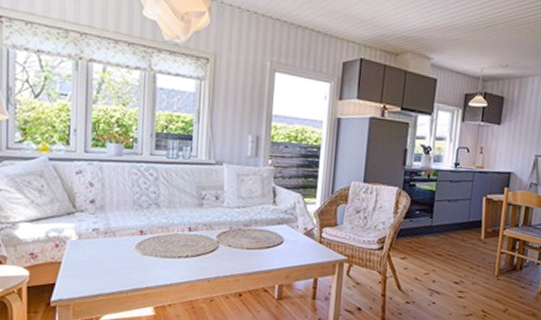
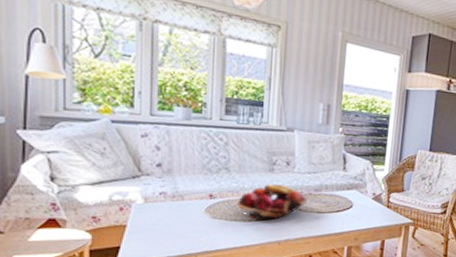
fruit basket: none [166,219,236,256] -> present [236,184,307,220]

